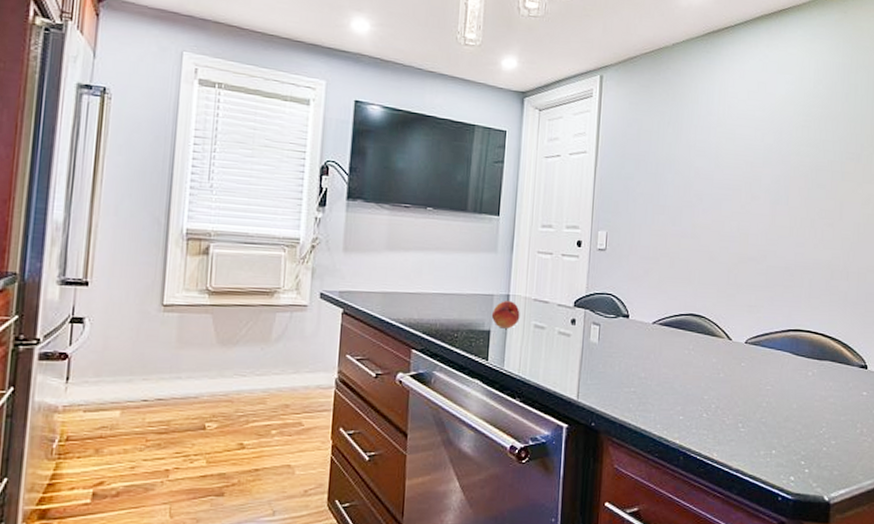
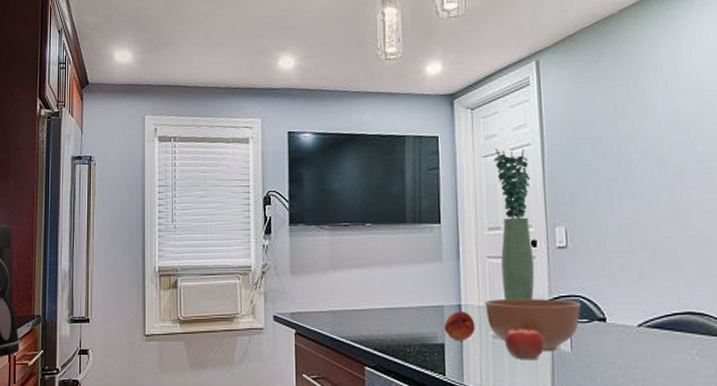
bowl: none [530,292,611,342] -> present [485,299,581,352]
fruit: none [543,315,579,349] -> present [504,323,546,361]
vase: none [547,151,583,295] -> present [493,148,535,301]

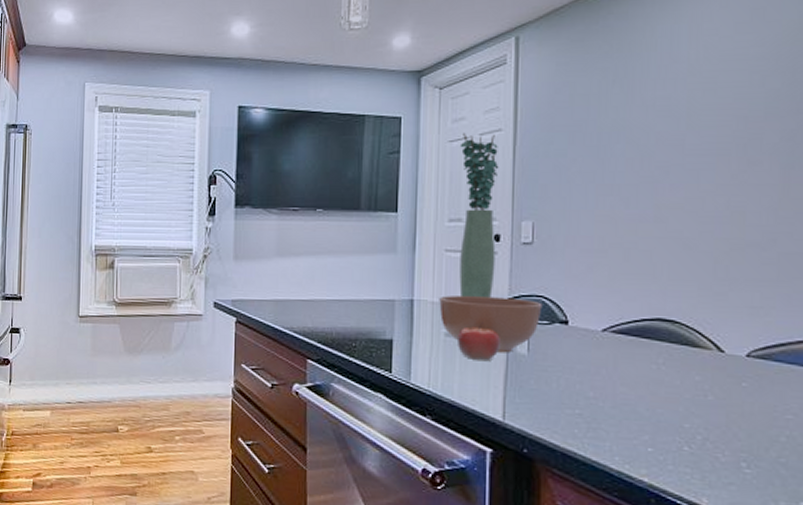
fruit: present [443,311,475,341] -> none [393,307,427,338]

